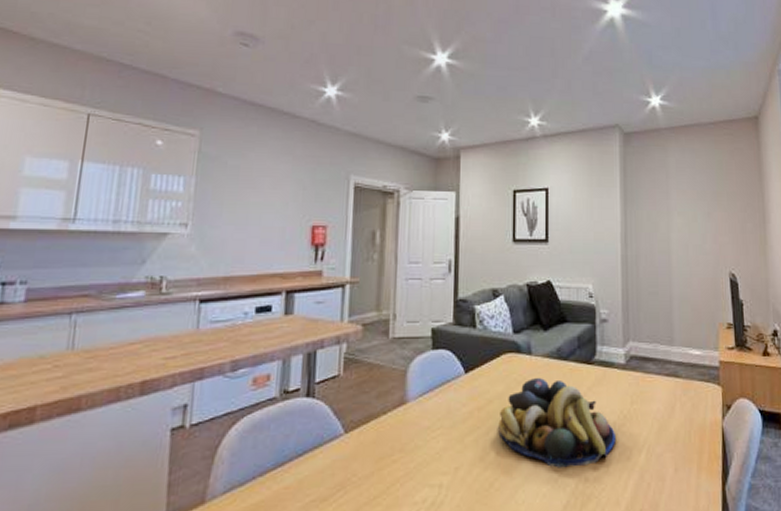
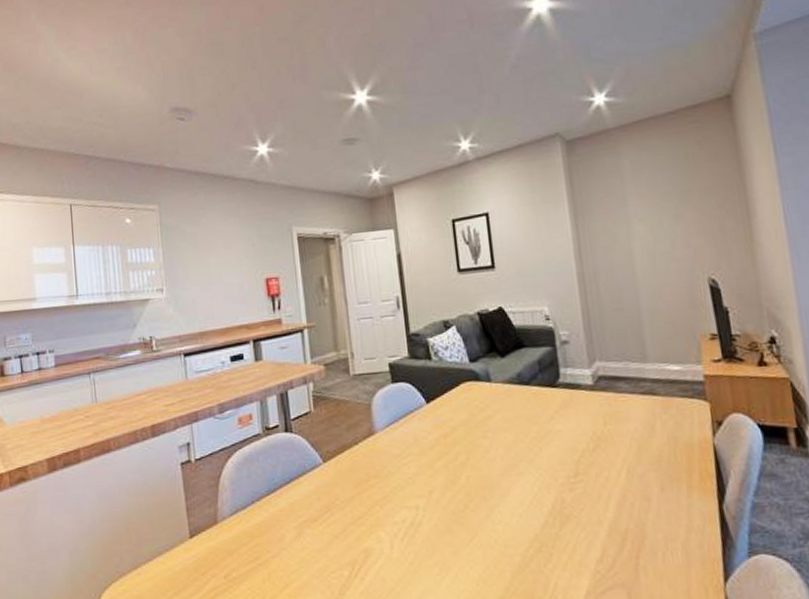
fruit bowl: present [498,378,615,468] -> none [465,404,591,490]

